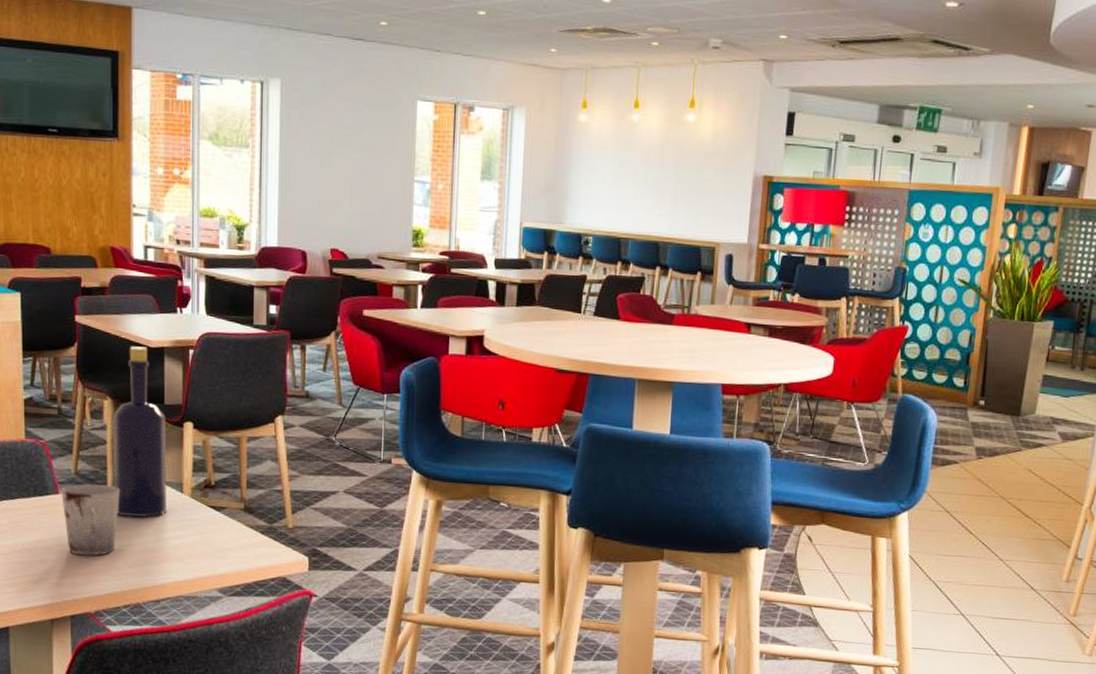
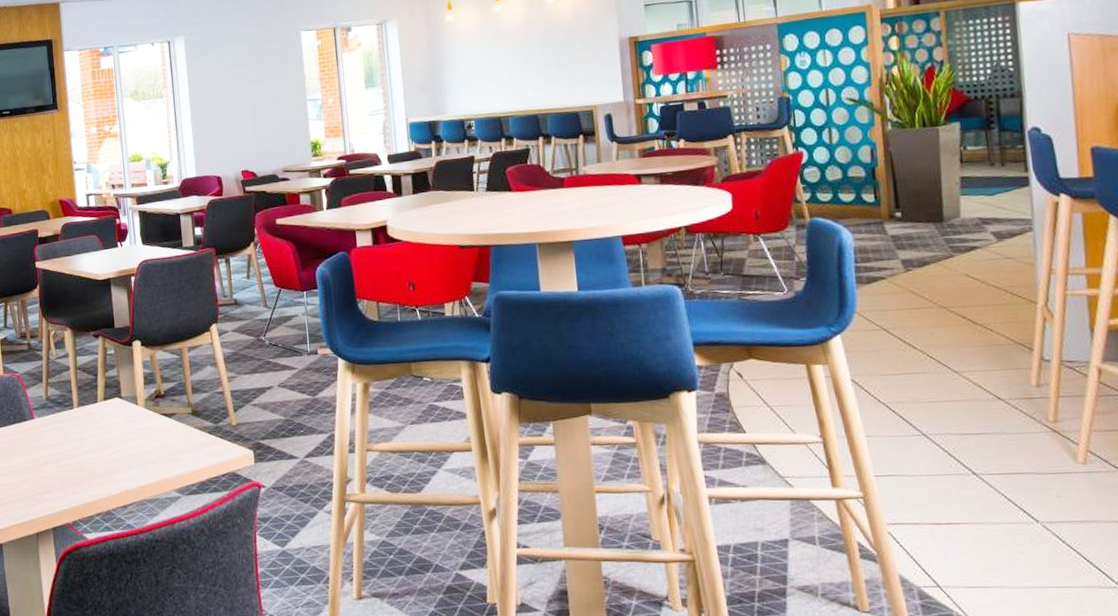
cup: present [60,484,120,556] -> none [35,406,85,472]
bottle: present [112,346,168,517] -> none [72,280,126,432]

